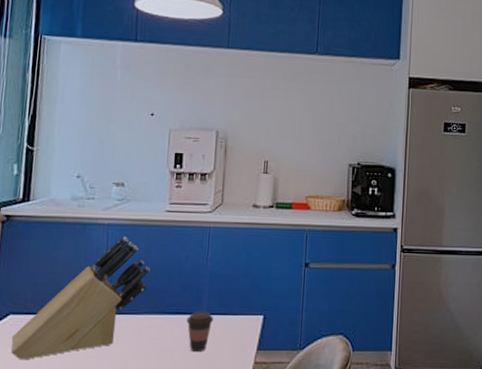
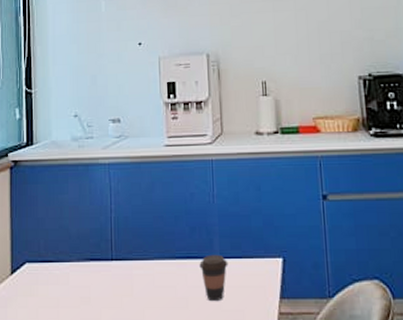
knife block: present [11,236,150,359] -> none [29,175,155,310]

